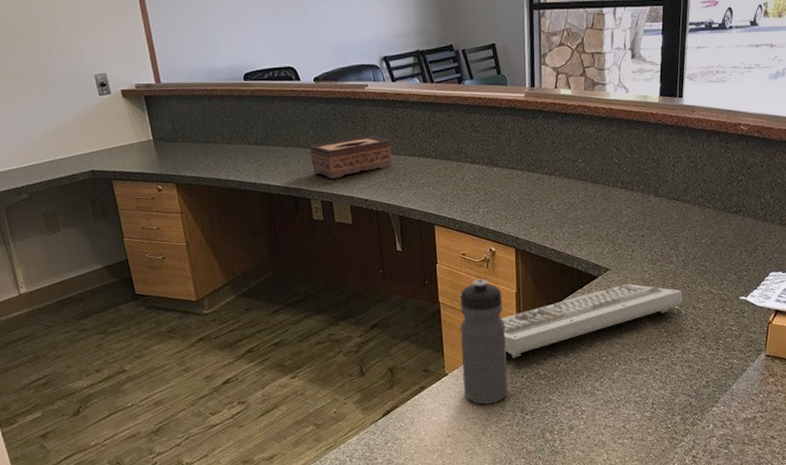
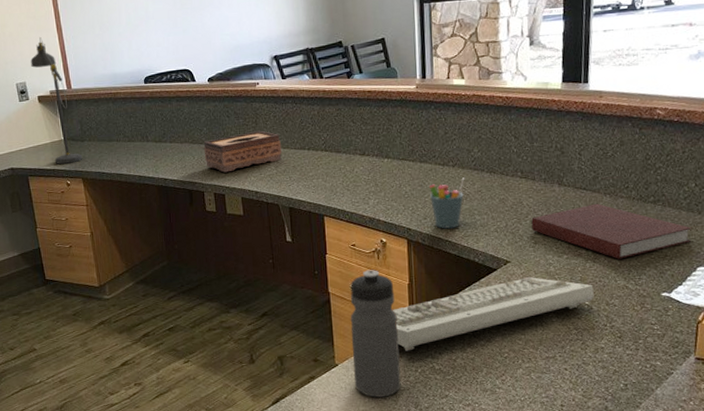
desk lamp: none [111,23,175,167] -> present [31,37,83,164]
pen holder: none [536,187,570,238] -> present [428,177,465,229]
notebook: none [630,213,766,266] -> present [531,203,691,259]

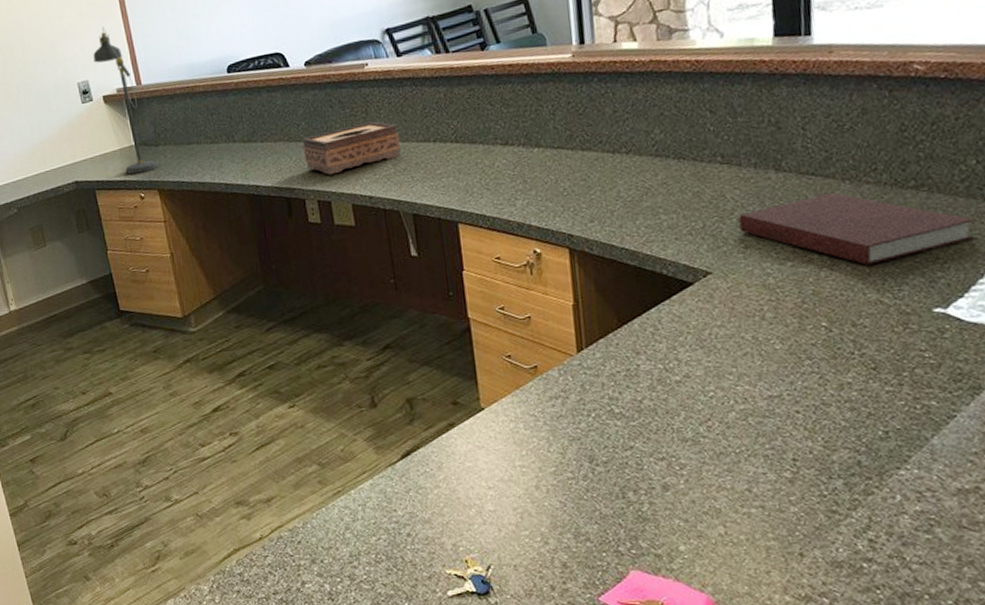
water bottle: present [350,270,401,398] -> none [496,288,569,450]
keyboard: present [393,277,594,351] -> none [554,292,834,391]
pen holder: present [428,177,465,229] -> none [595,167,644,234]

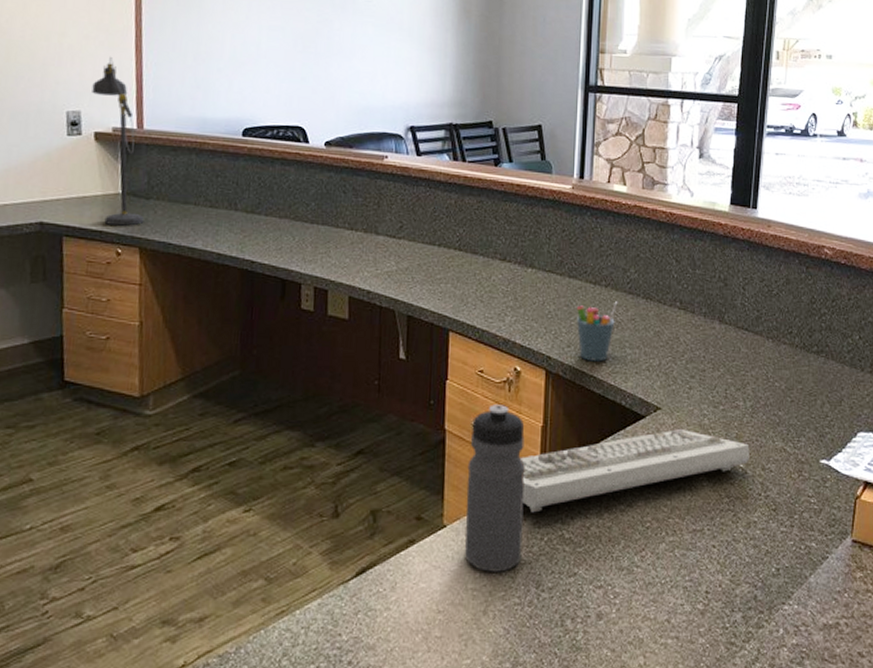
tissue box: present [302,121,401,175] -> none [307,214,406,263]
water bottle: none [496,288,569,450] -> present [464,404,525,572]
keyboard: none [554,292,834,391] -> present [521,429,750,513]
pen holder: none [595,167,644,234] -> present [576,301,618,362]
notebook: present [739,192,974,265] -> none [687,347,853,416]

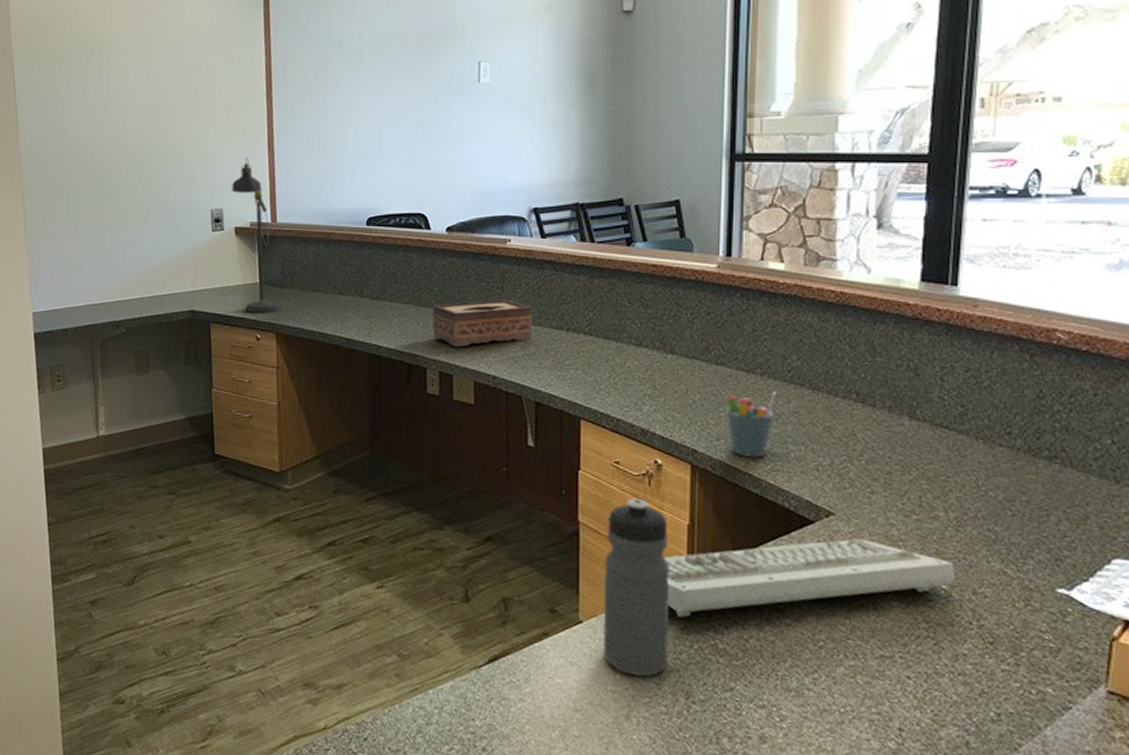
tissue box: none [307,214,406,263] -> present [431,299,532,347]

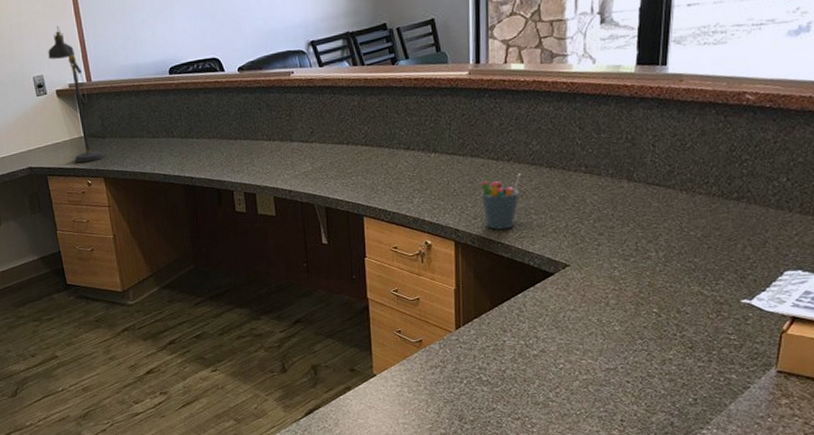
tissue box: present [431,299,532,347] -> none [233,124,318,170]
water bottle: present [603,498,670,677] -> none [390,274,445,410]
keyboard: present [664,538,955,618] -> none [437,282,663,361]

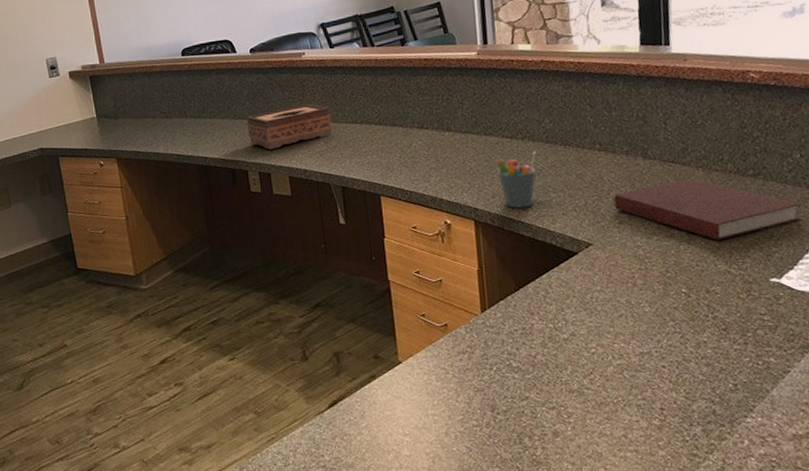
desk lamp: present [48,26,104,163] -> none [61,10,117,144]
tissue box: none [233,124,318,170] -> present [246,103,332,150]
notebook: none [595,200,779,263] -> present [614,177,800,241]

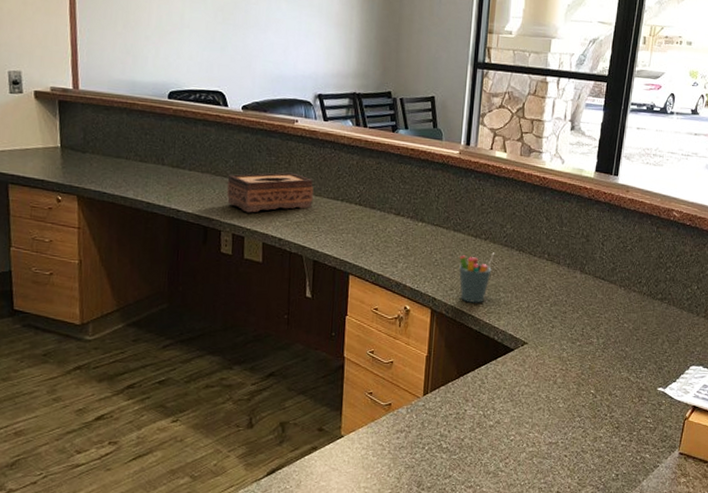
notebook: present [614,177,800,241] -> none [551,294,689,352]

